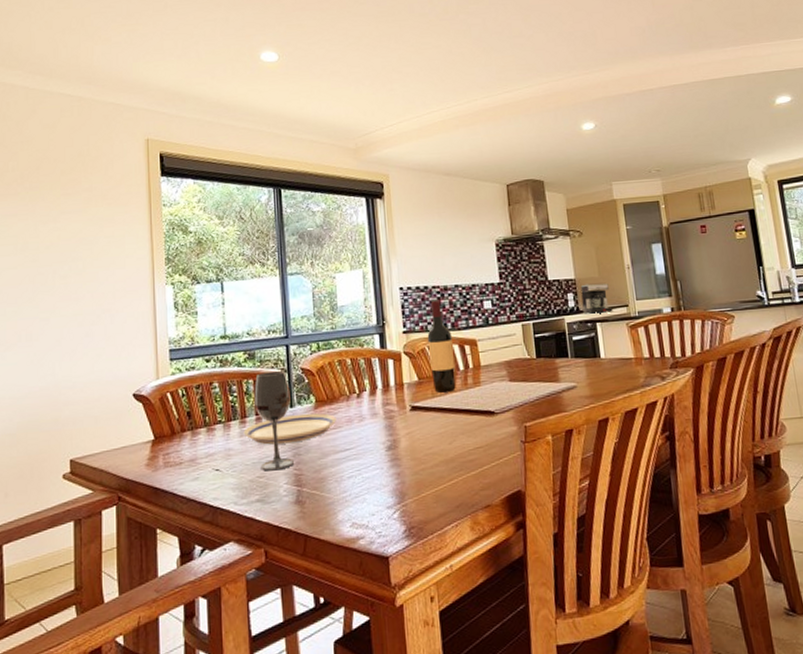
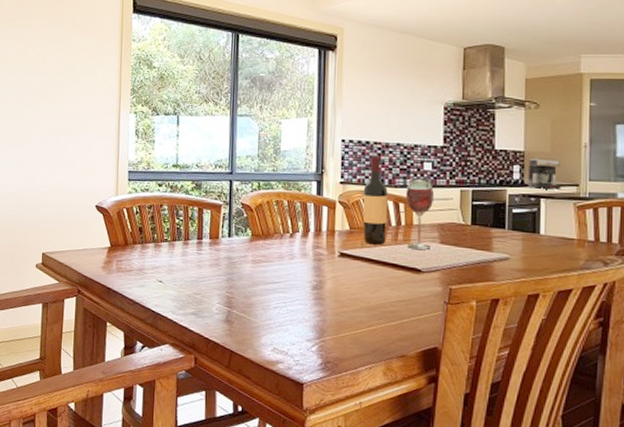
plate: present [243,413,336,445] -> none [185,244,269,269]
wine glass: present [254,371,294,471] -> none [197,202,230,291]
wineglass: none [469,316,502,391] -> present [405,177,435,250]

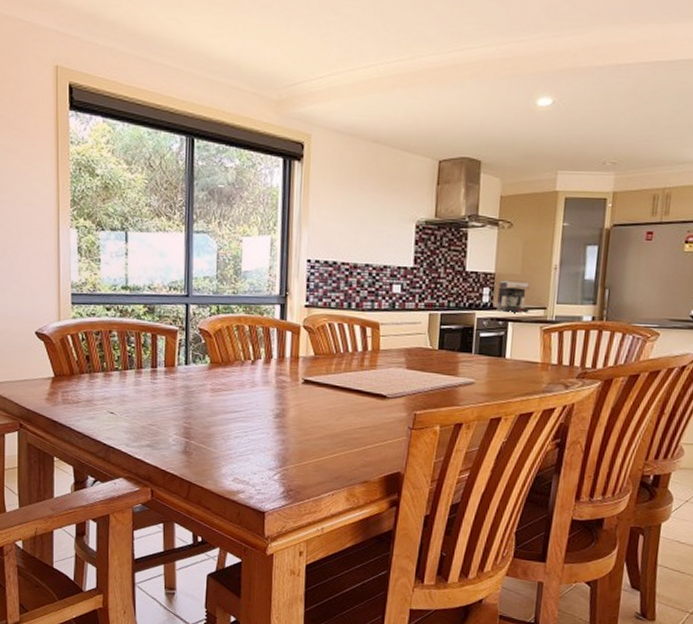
wine bottle: present [363,155,388,245] -> none [328,277,355,371]
wineglass: present [405,177,435,250] -> none [373,300,403,375]

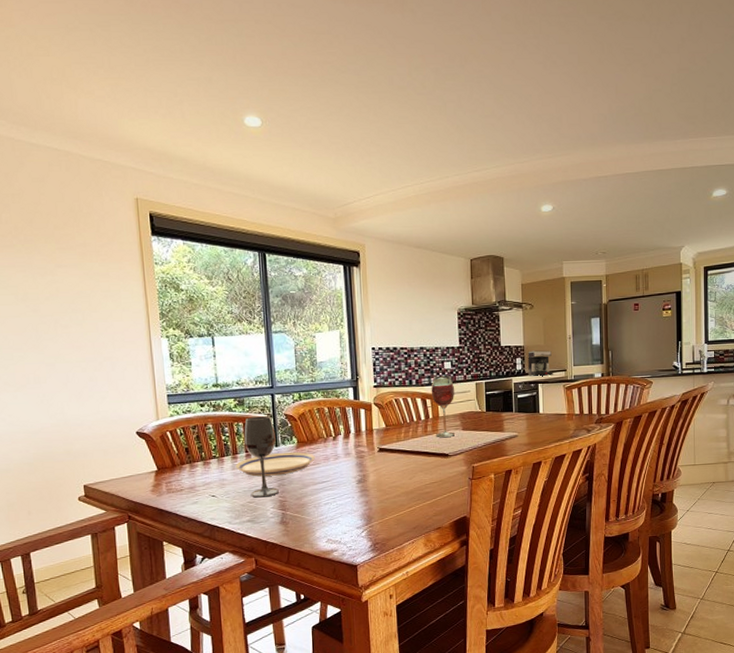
plate: none [138,372,229,398] -> present [235,452,315,477]
wine glass: none [151,328,186,421] -> present [244,416,279,498]
wineglass: none [373,300,403,375] -> present [431,375,456,437]

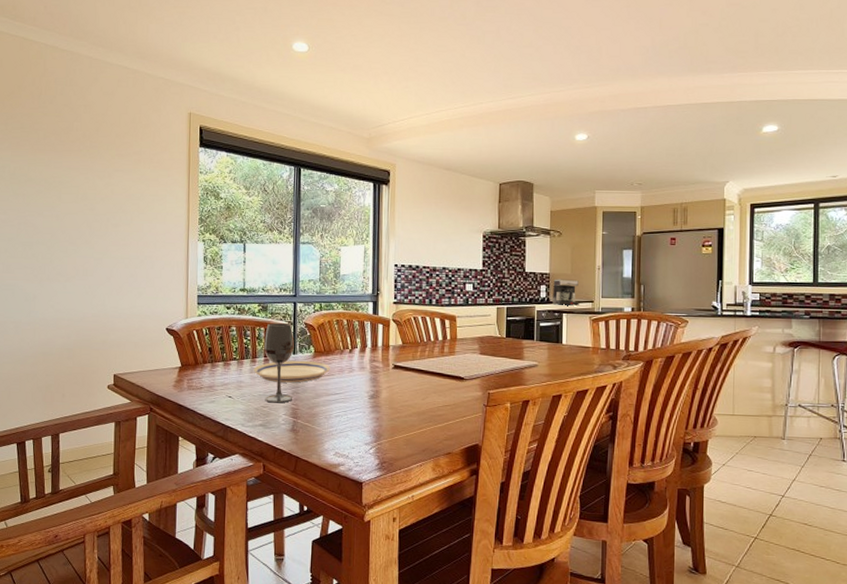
wineglass: present [431,375,456,437] -> none [450,297,475,360]

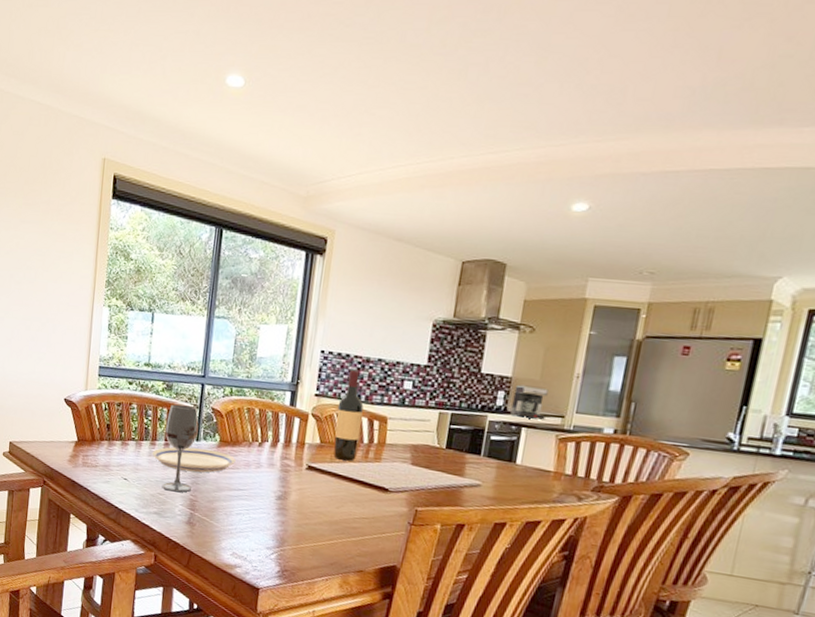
wine bottle: none [413,278,435,357] -> present [333,369,364,461]

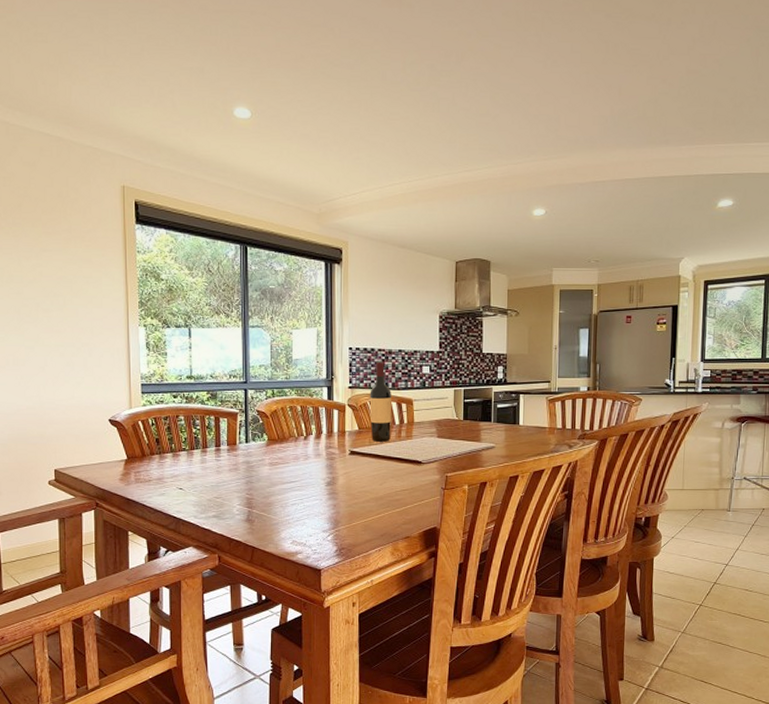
plate: present [152,447,236,473] -> none [204,450,285,472]
wine glass: present [162,404,199,493] -> none [215,411,246,494]
coffee maker: present [510,384,549,420] -> none [510,359,536,386]

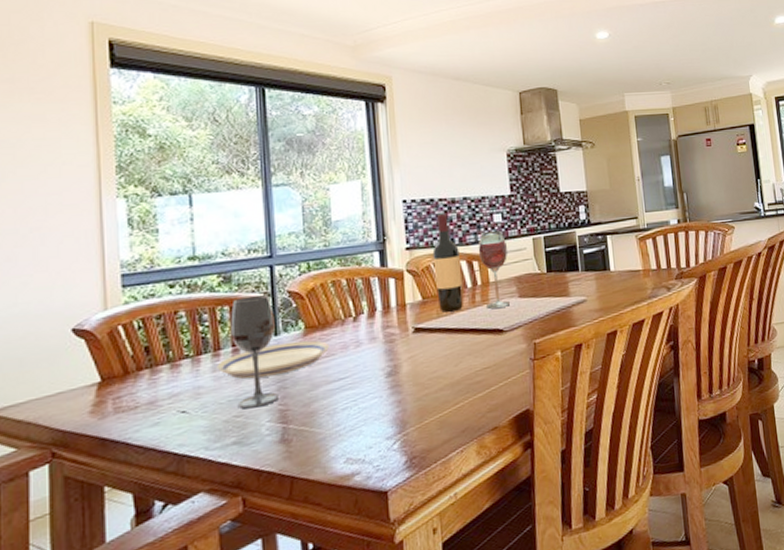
plate: none [204,450,285,472] -> present [216,340,329,380]
wine glass: none [215,411,246,494] -> present [230,295,278,409]
wineglass: none [407,380,432,444] -> present [478,230,511,309]

